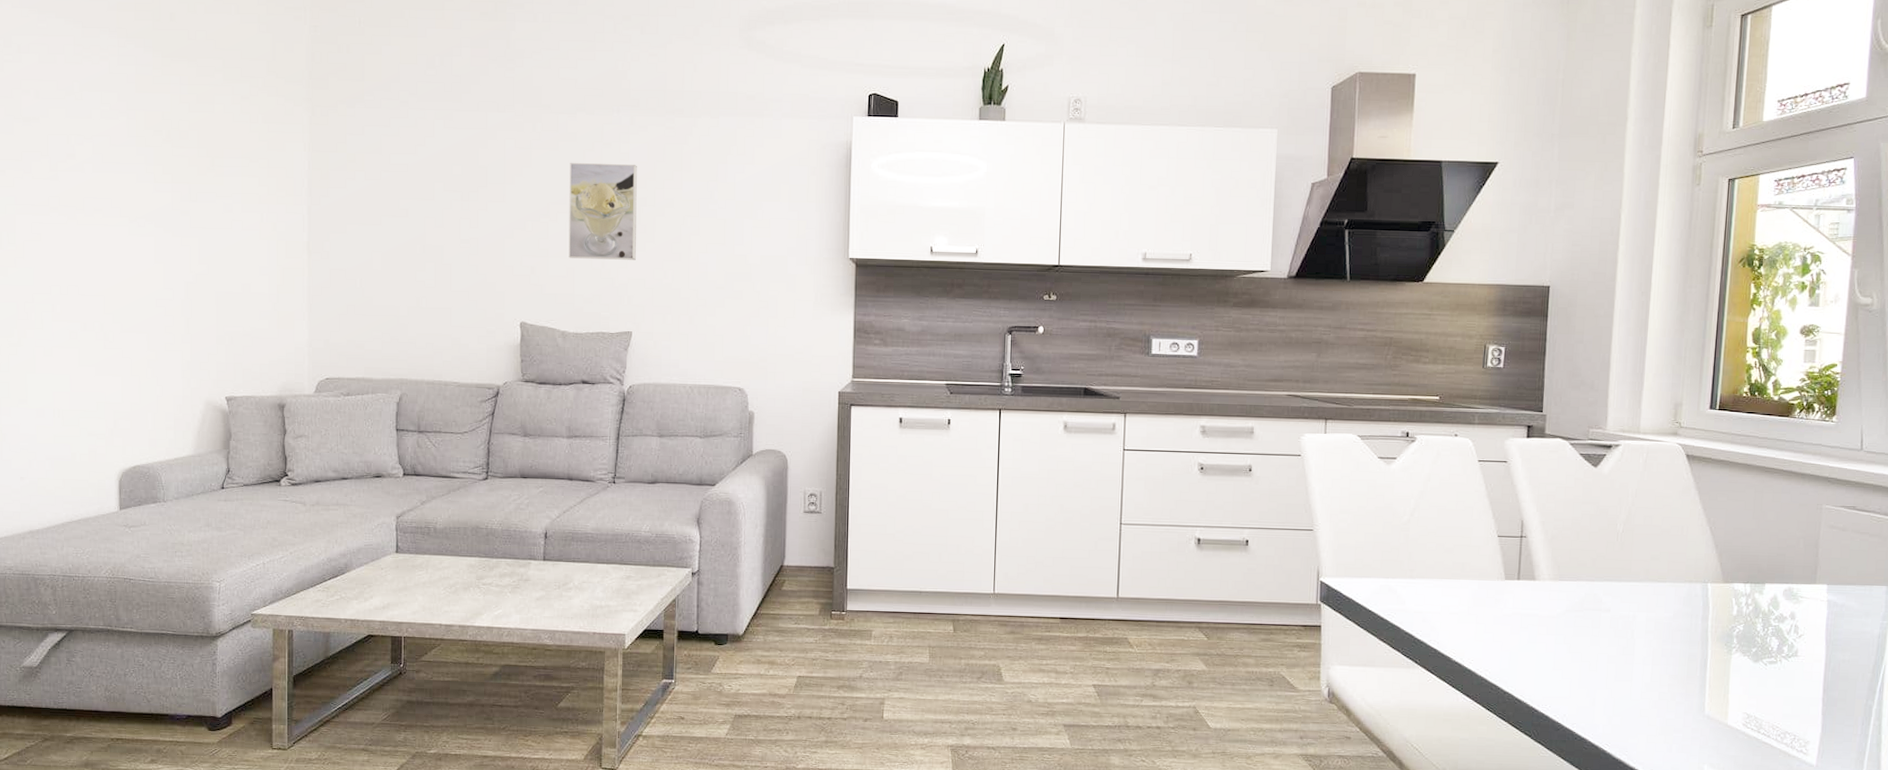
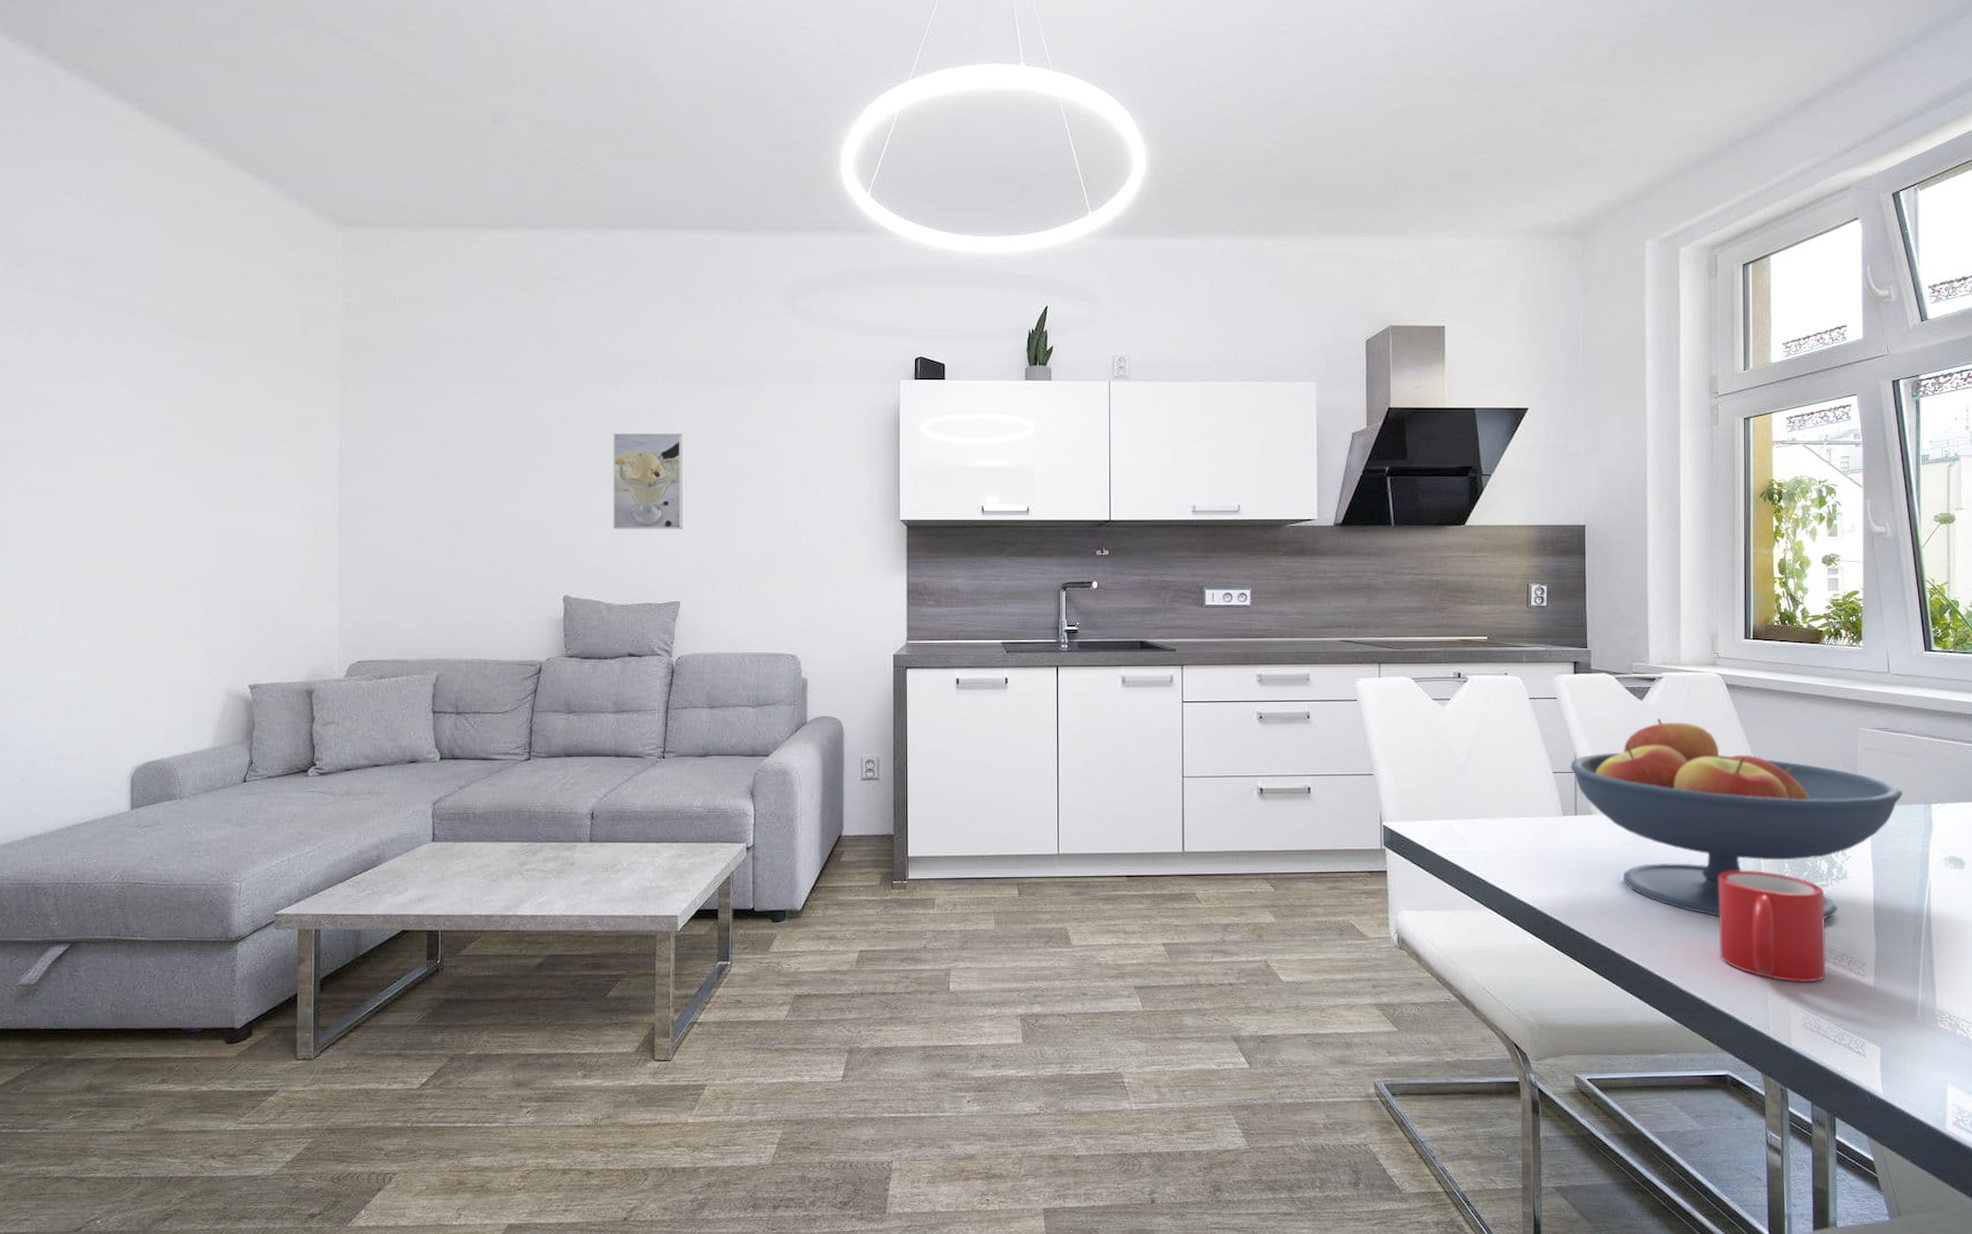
fruit bowl: none [1516,487,1865,696] -> present [1570,719,1903,919]
mug: none [1657,642,1772,758] -> present [1718,870,1826,983]

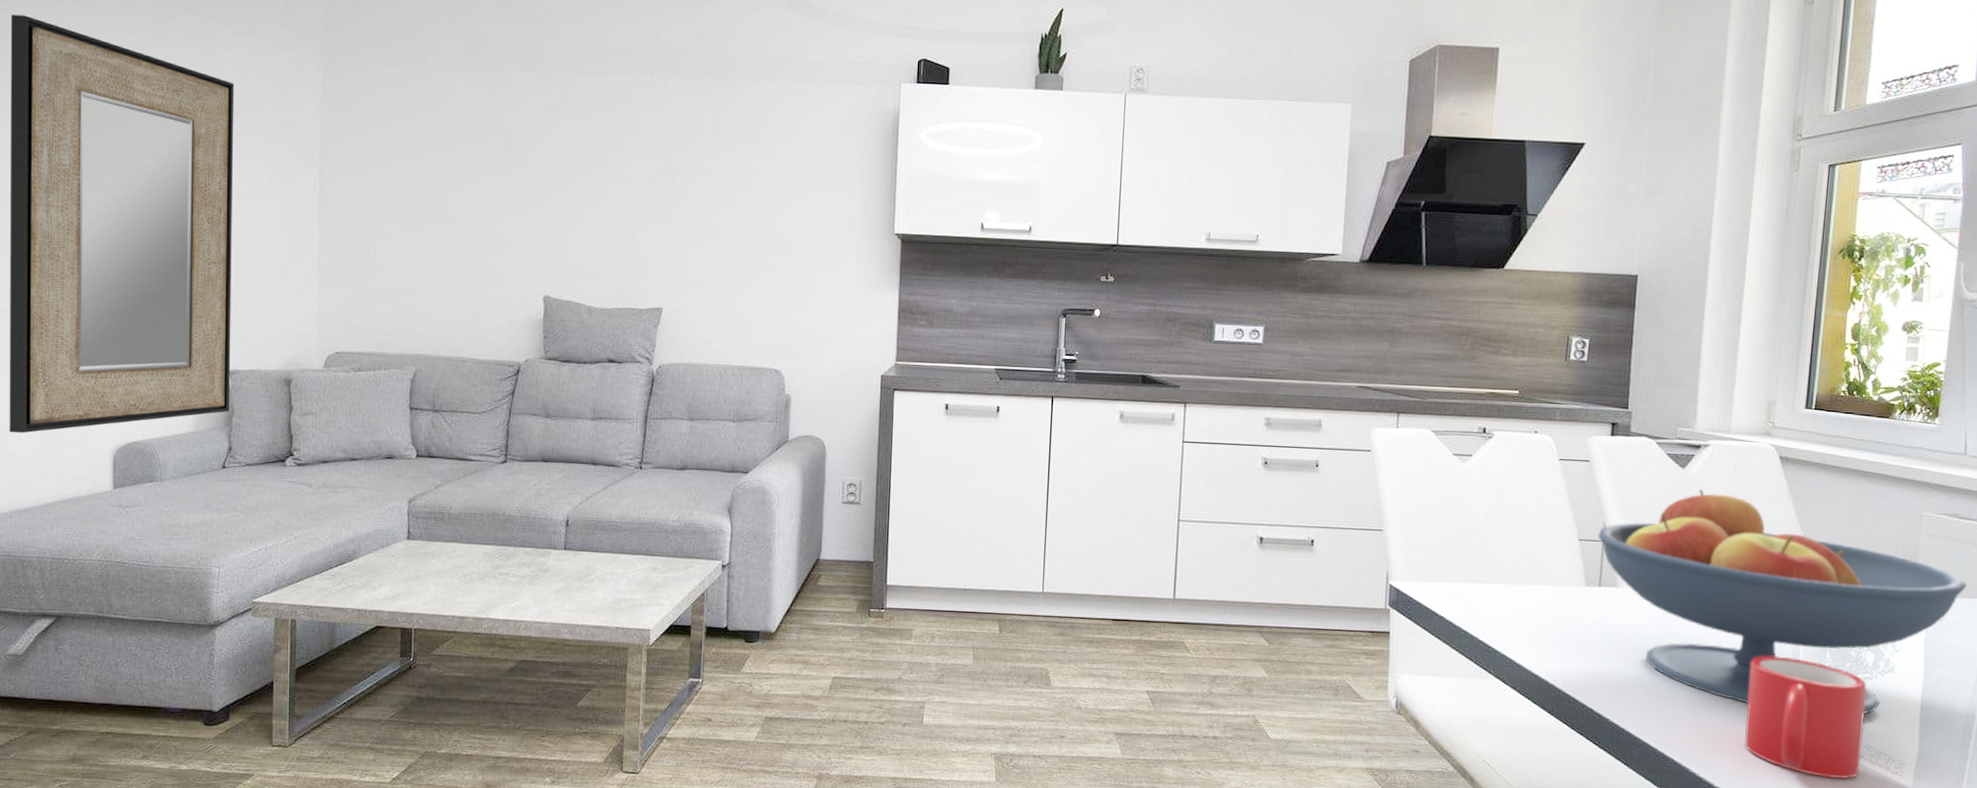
home mirror: none [23,350,253,759] -> present [9,14,234,434]
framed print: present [613,432,683,529] -> none [596,126,671,232]

